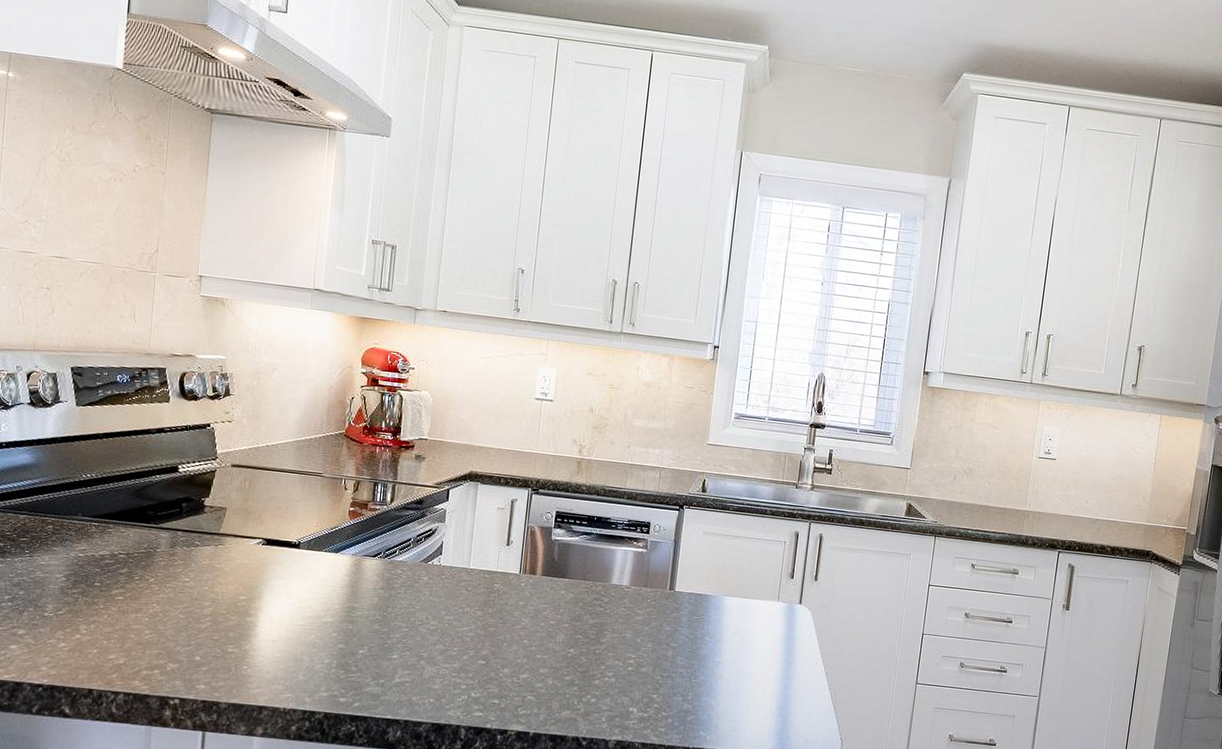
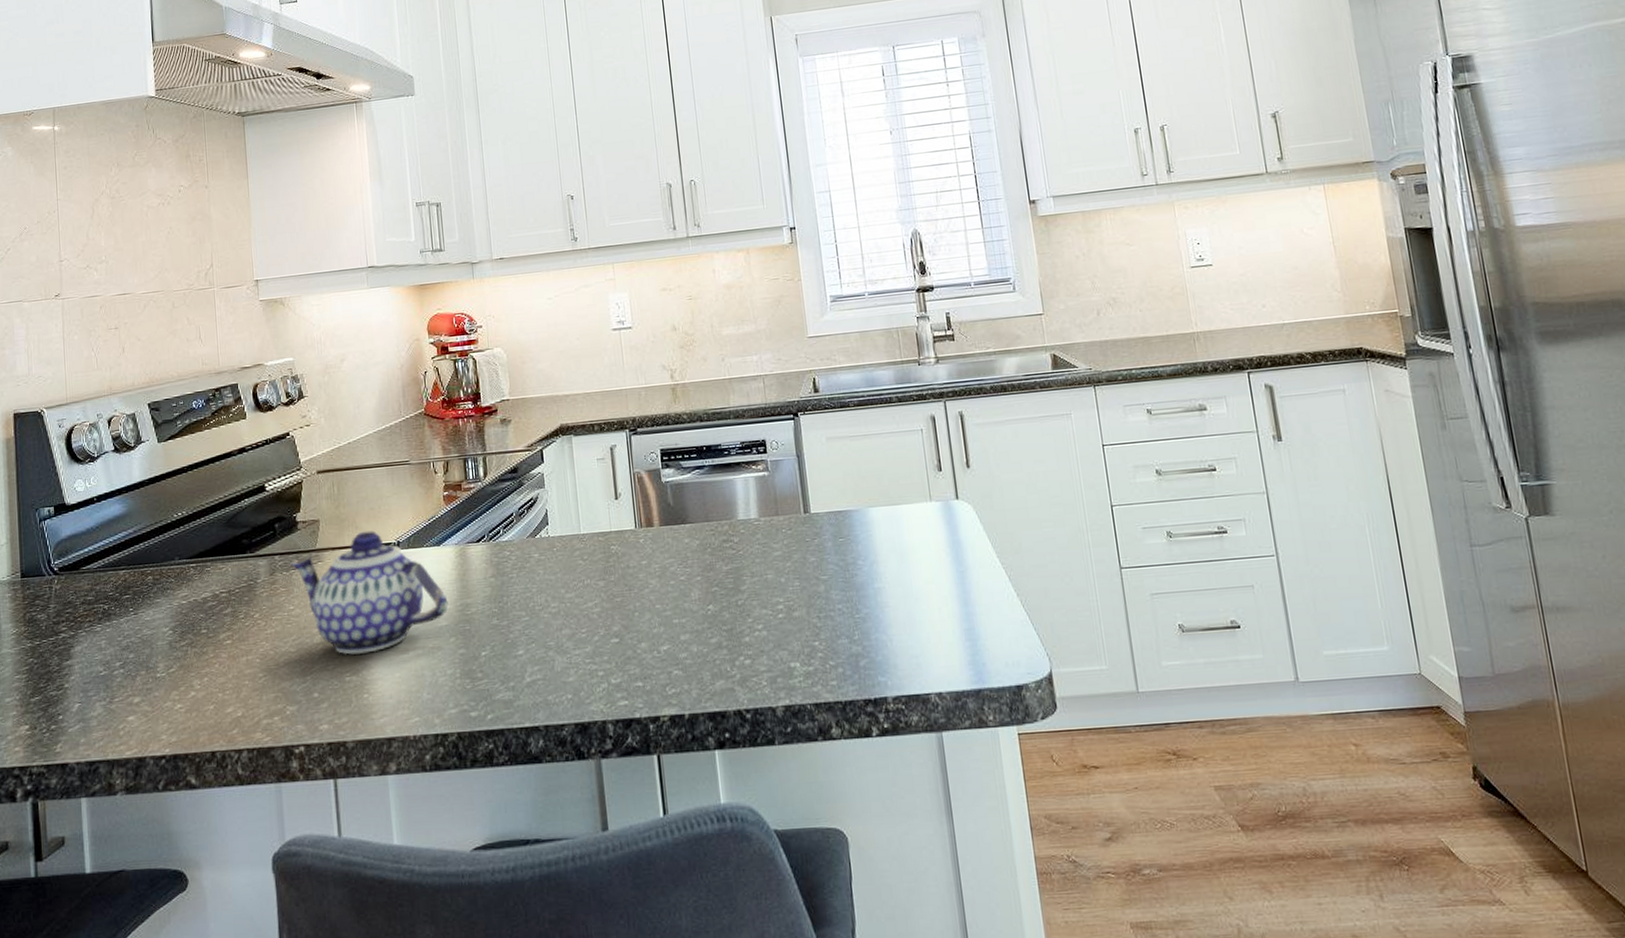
teapot: none [191,526,337,633] -> present [289,530,449,655]

